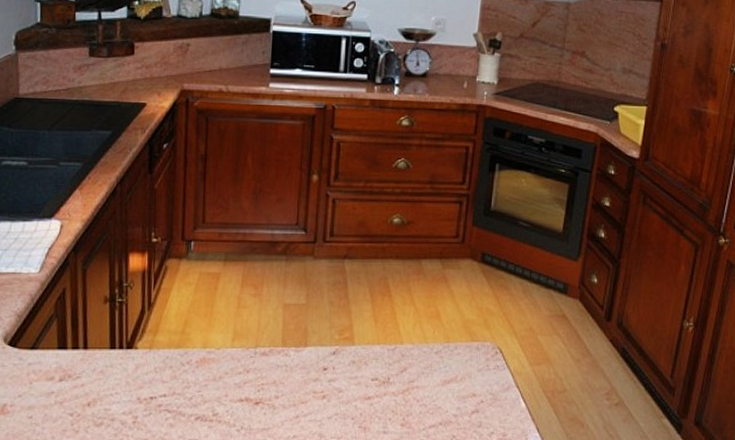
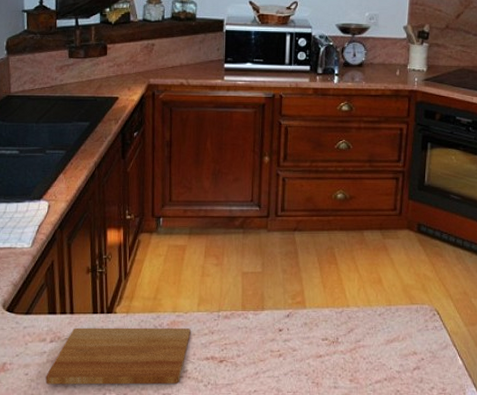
cutting board: none [52,364,223,429] -> present [45,327,191,385]

